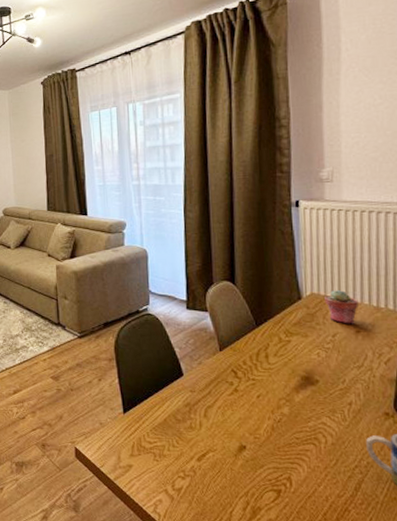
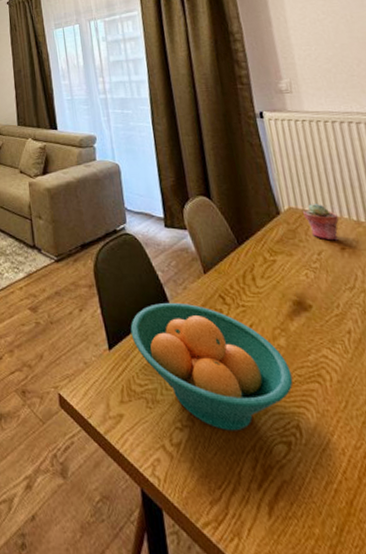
fruit bowl: none [145,375,291,481] -> present [130,302,294,431]

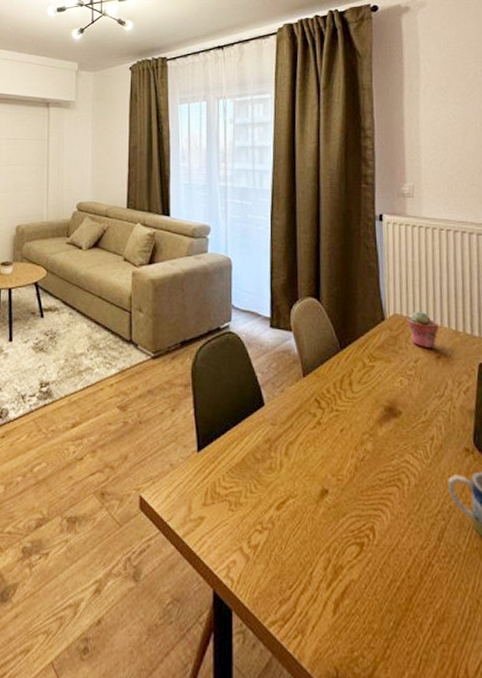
fruit bowl: present [130,302,294,431] -> none [222,404,374,533]

